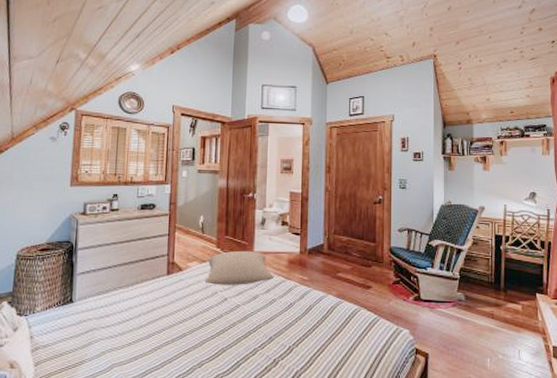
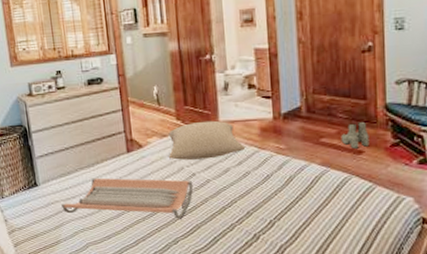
tray: none [93,297,224,342] -> present [61,177,194,219]
boots: none [354,260,376,284] -> present [340,121,370,149]

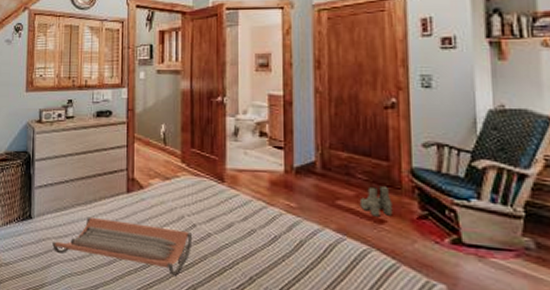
pillow: present [168,120,245,160] -> none [170,166,252,210]

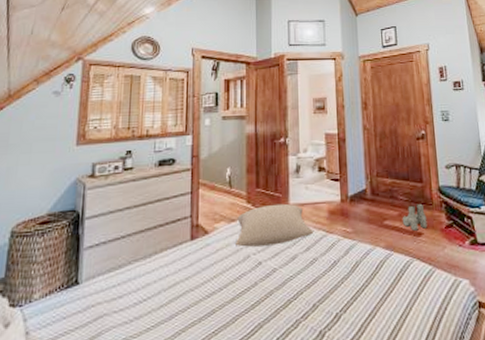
tray: present [52,216,193,276] -> none [104,269,259,319]
pillow: none [170,166,252,210] -> present [236,203,313,247]

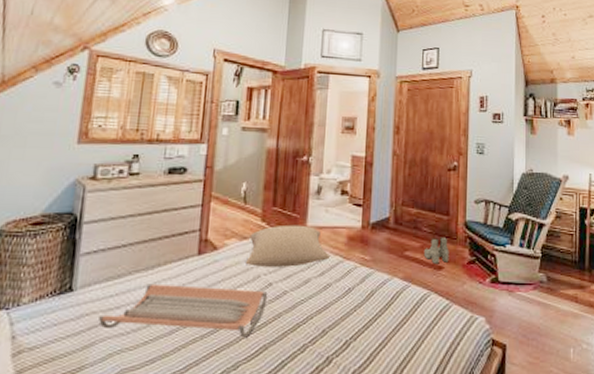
tray: none [104,269,259,319] -> present [98,283,268,338]

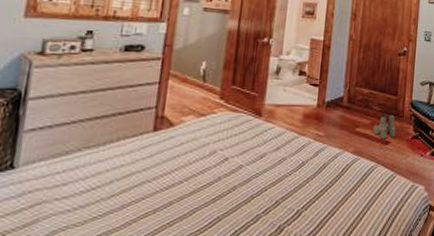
tray: present [98,283,268,338] -> none [42,160,224,211]
pillow: present [246,224,329,267] -> none [202,102,286,143]

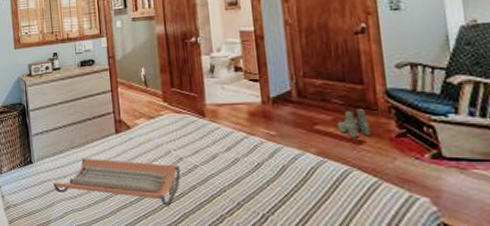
tray: none [42,160,224,211] -> present [53,158,181,206]

